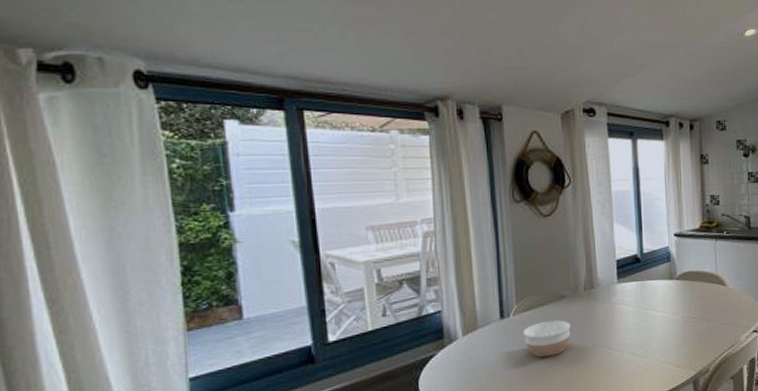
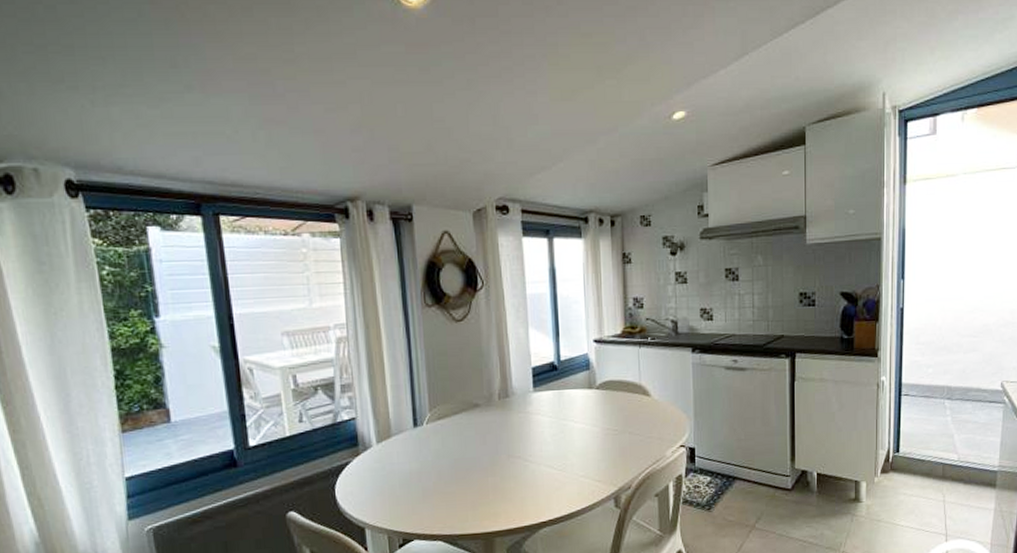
bowl: present [523,320,571,358] -> none [437,429,485,468]

